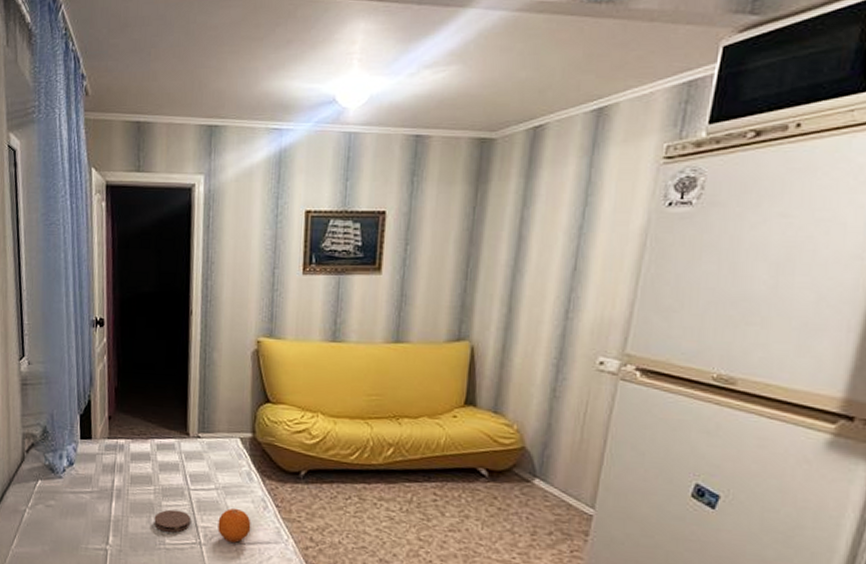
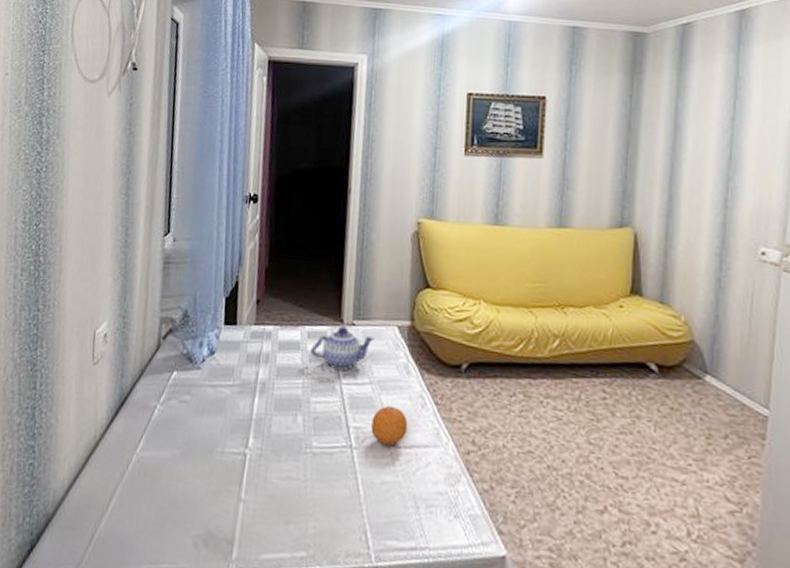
coaster: present [154,509,191,533] -> none [300,406,342,434]
teapot: none [160,439,220,478] -> present [310,326,375,371]

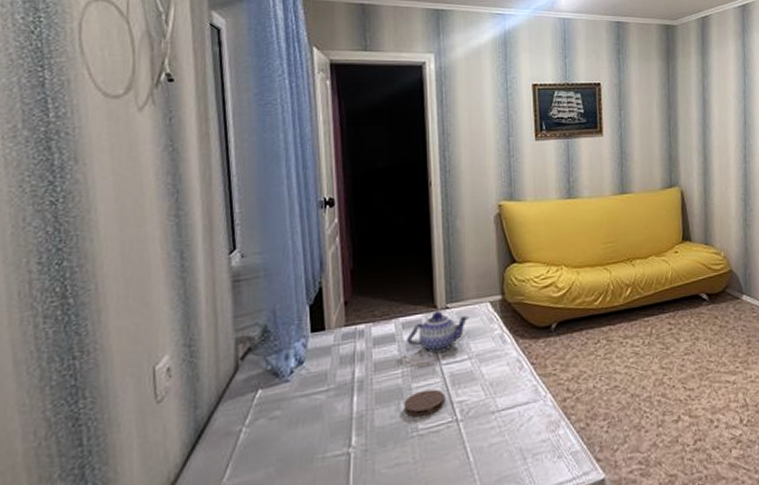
coaster: none [300,406,342,434] -> present [404,389,446,417]
fruit: present [371,405,408,446] -> none [474,374,509,412]

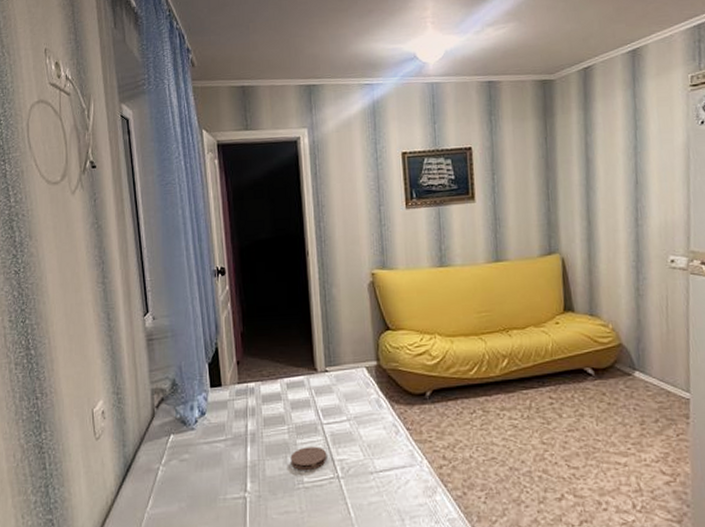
teapot: present [407,311,470,354] -> none [291,374,347,413]

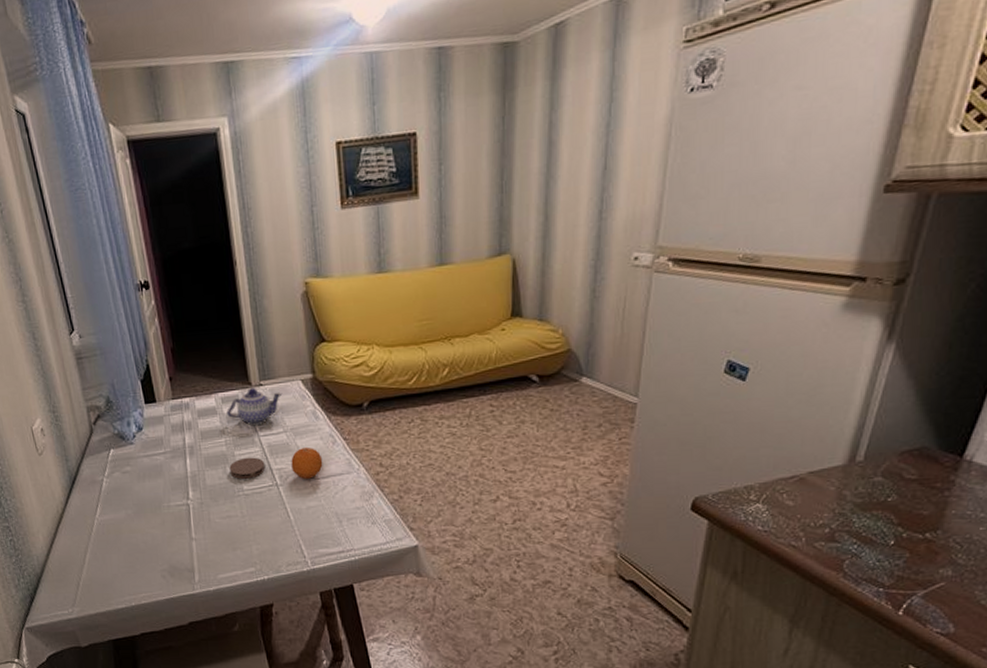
teapot: none [291,374,347,413] -> present [226,388,283,426]
fruit: none [353,436,386,471] -> present [291,446,323,479]

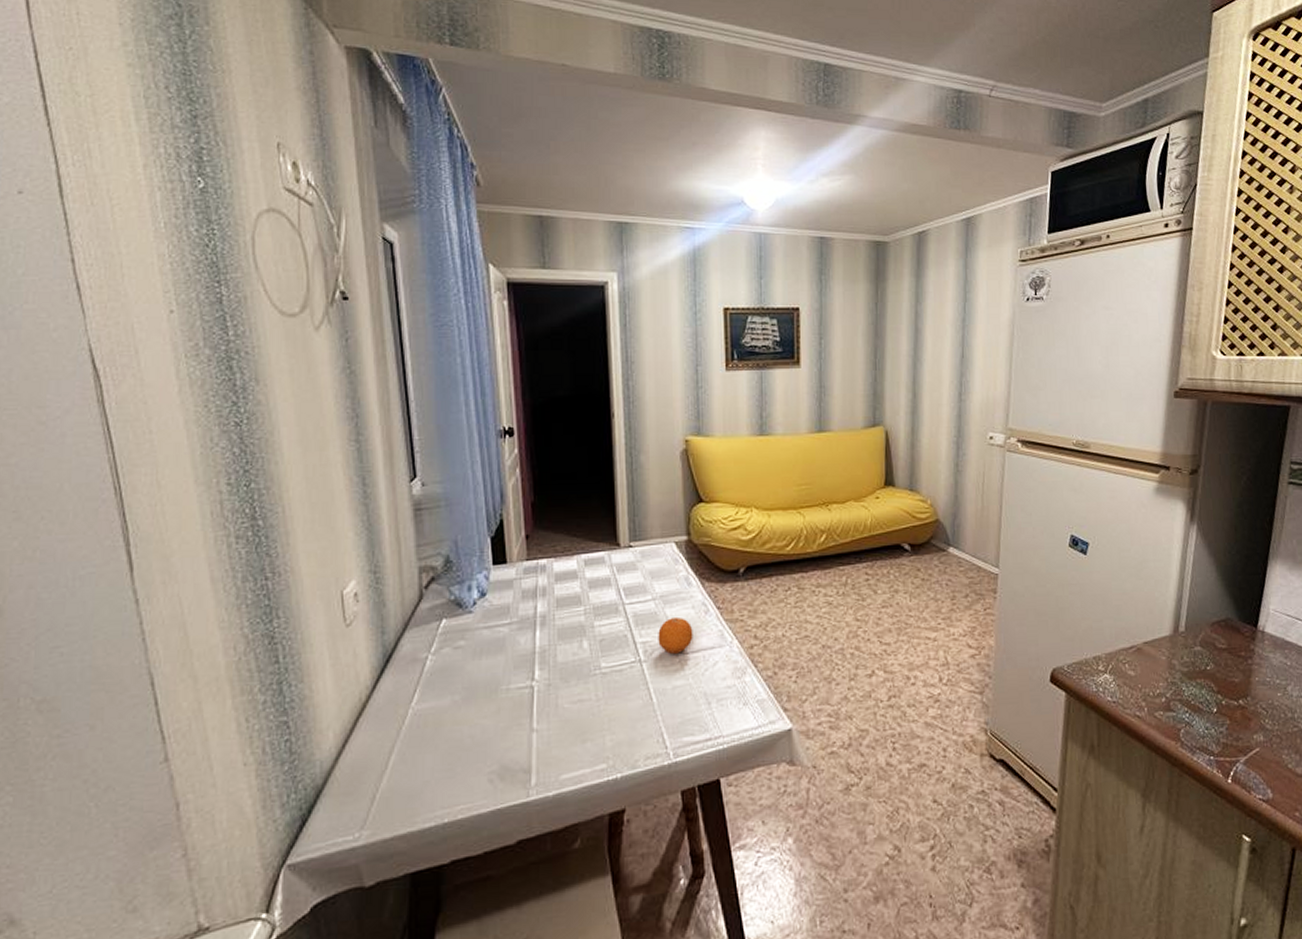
teapot: present [226,388,283,426] -> none [589,549,654,593]
coaster: present [229,457,266,479] -> none [586,628,629,655]

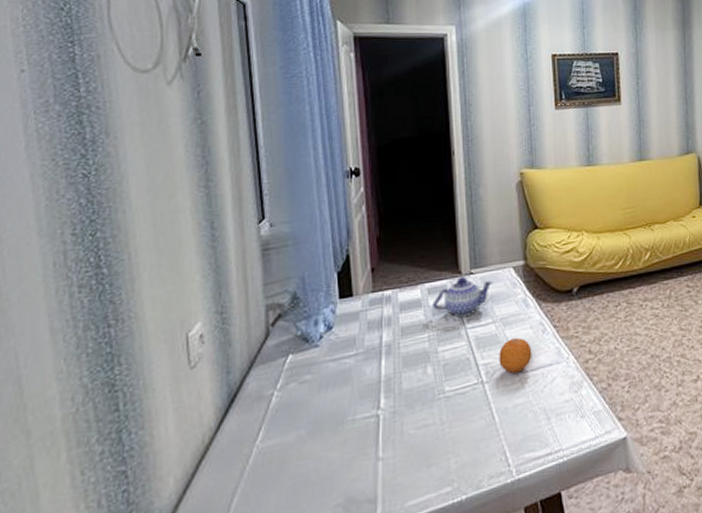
teapot: none [589,549,654,593] -> present [432,277,494,318]

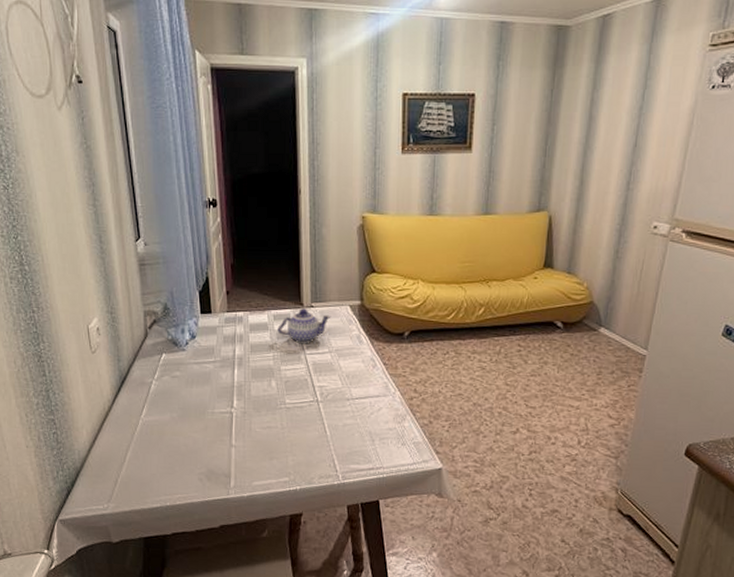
fruit: present [499,337,532,373] -> none [333,368,362,398]

